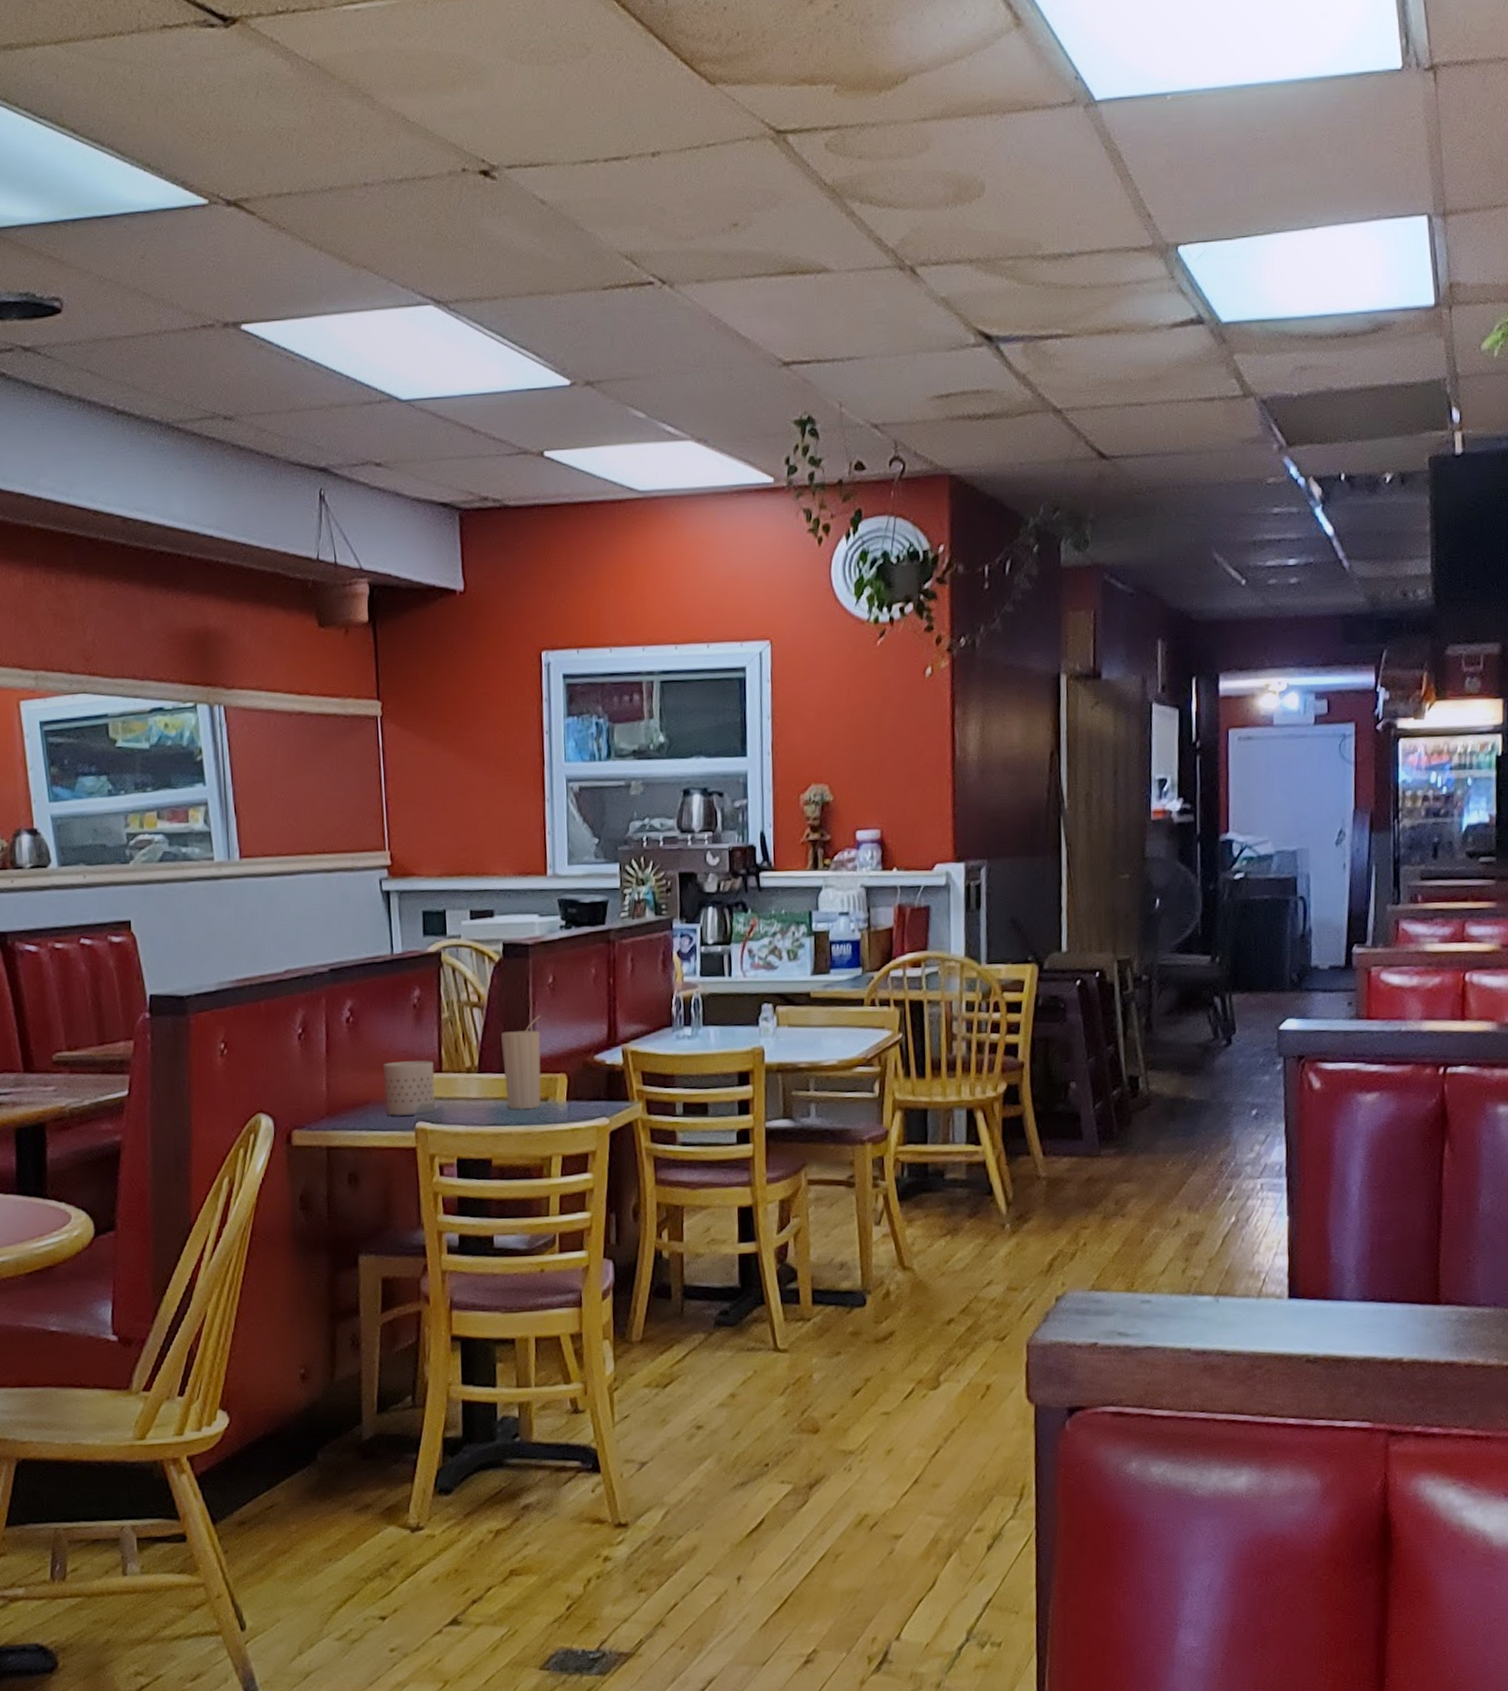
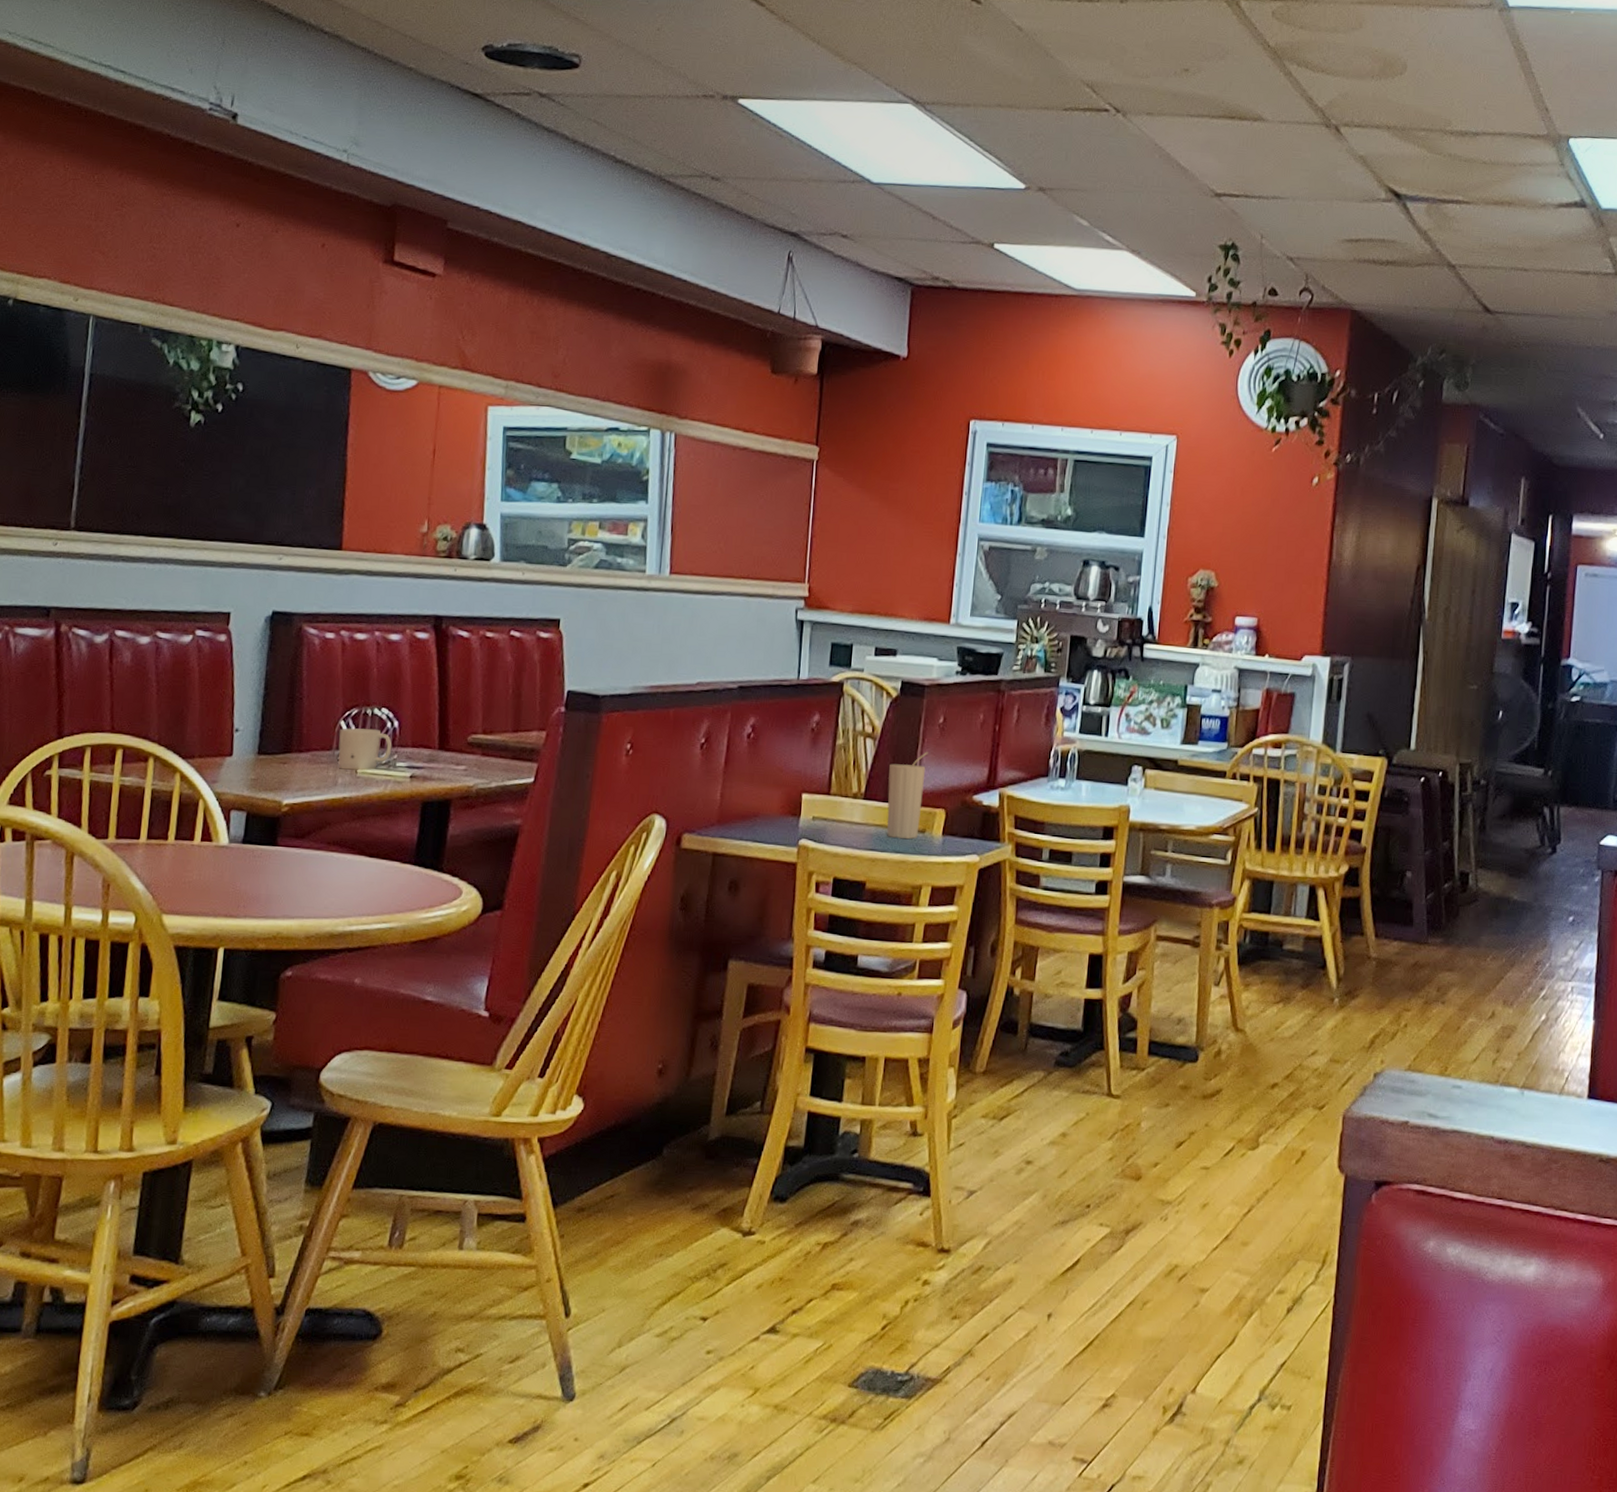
mug: present [382,1060,436,1116] -> none [773,780,823,833]

